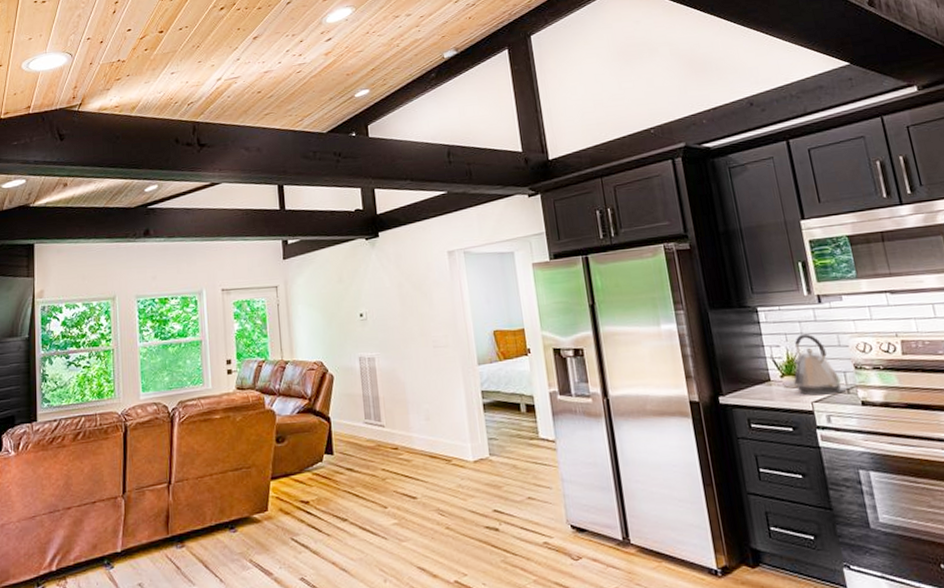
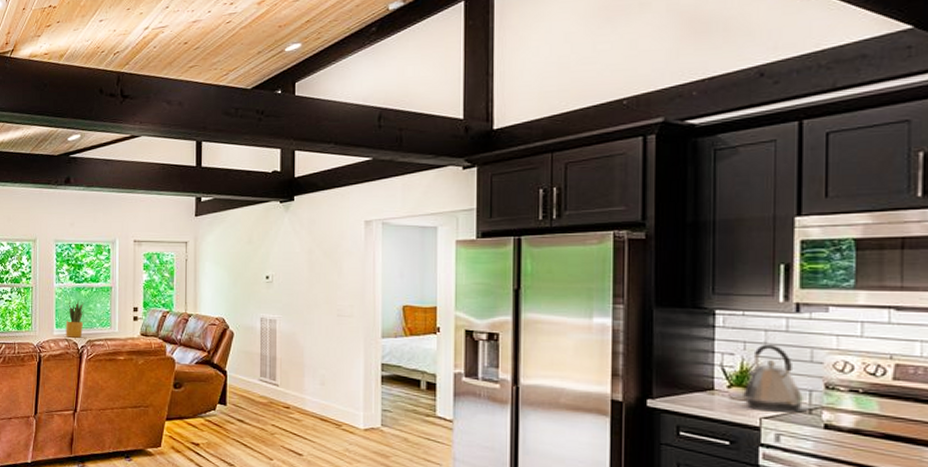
planter: none [153,357,174,401] -> present [65,299,85,338]

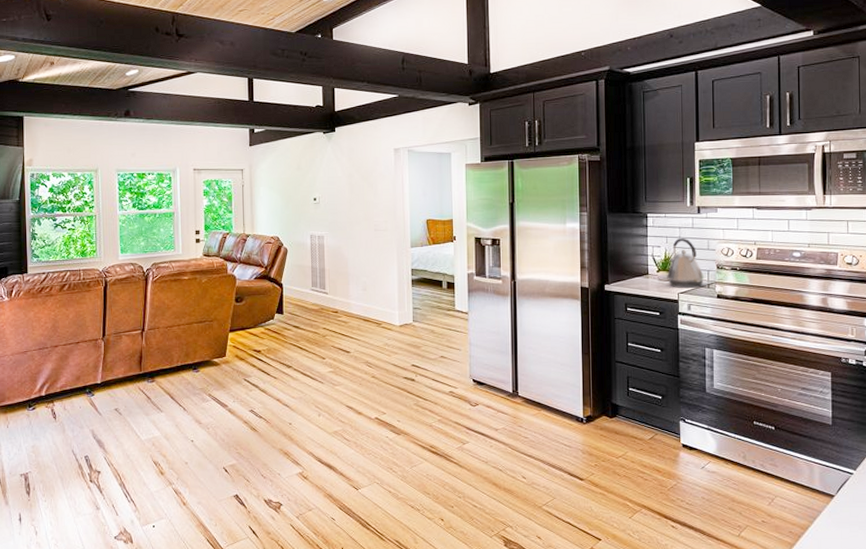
planter: present [65,299,85,338] -> none [130,225,149,262]

